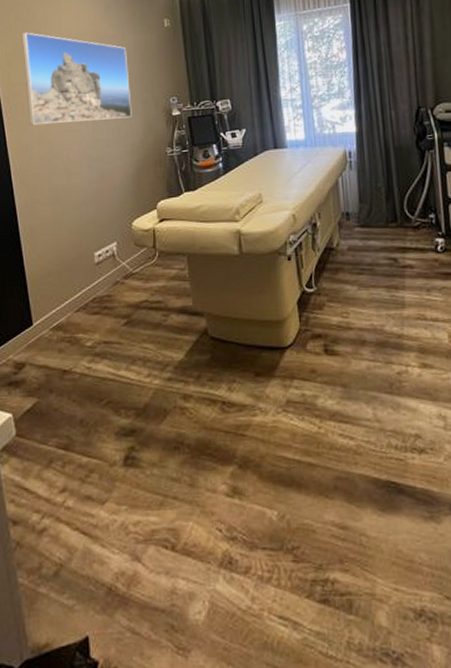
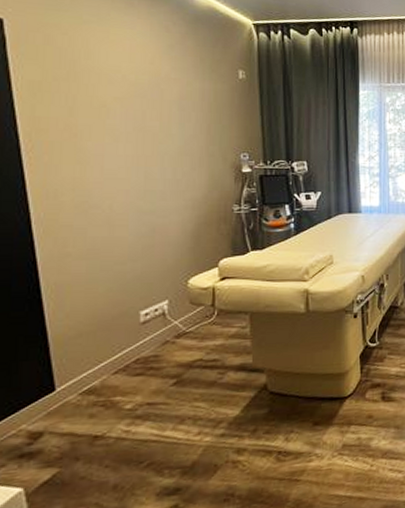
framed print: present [22,32,132,126] -> none [52,59,195,171]

